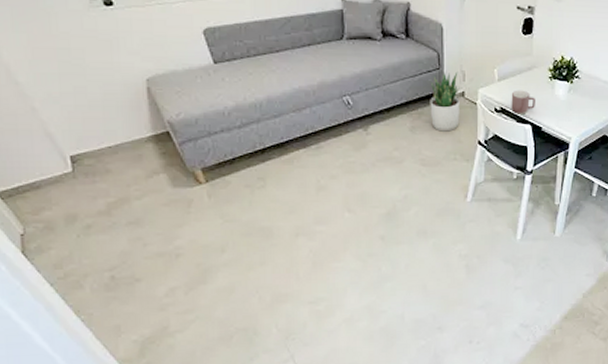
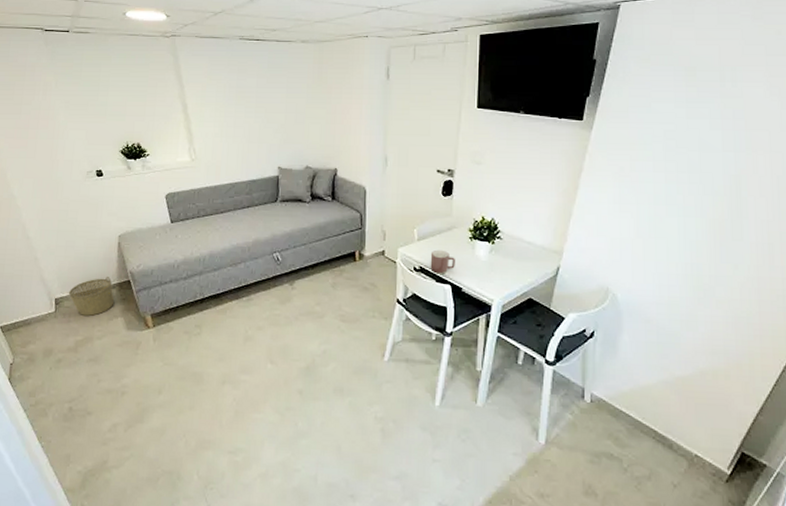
basket: none [87,128,152,175] -> present [68,277,115,317]
planter: present [430,71,460,132] -> none [351,231,380,289]

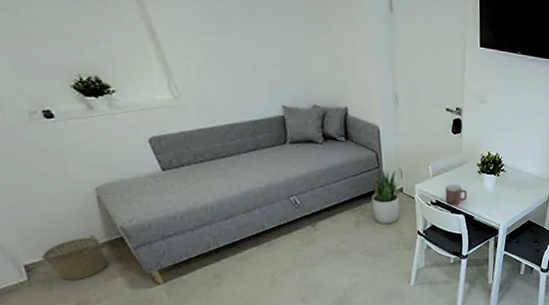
planter: none [351,231,380,289] -> present [371,170,400,225]

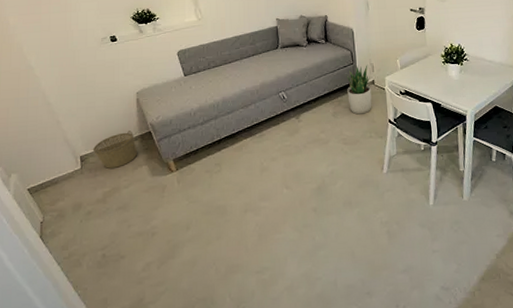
mug: present [445,184,467,206] -> none [412,74,433,95]

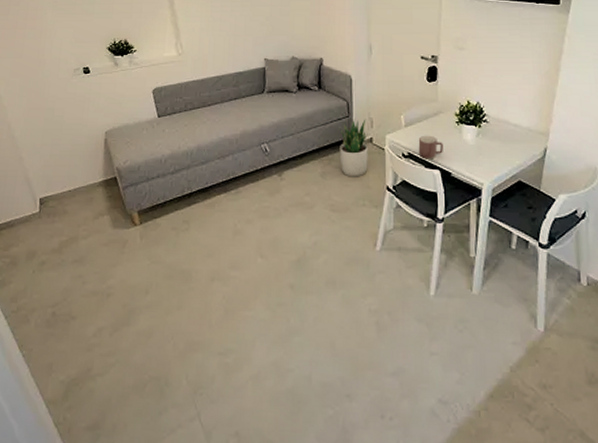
basket: present [92,131,138,169] -> none [53,174,101,216]
mug: none [412,74,433,95] -> present [418,135,443,160]

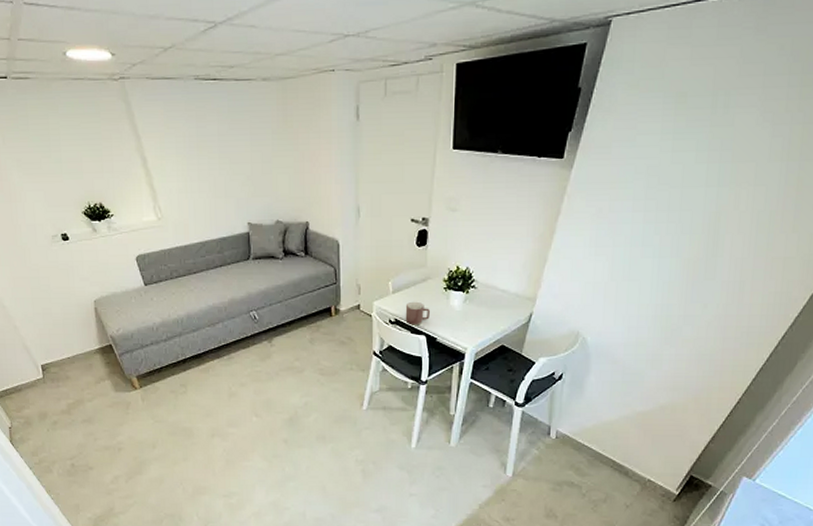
planter: present [340,119,368,177] -> none [327,285,355,343]

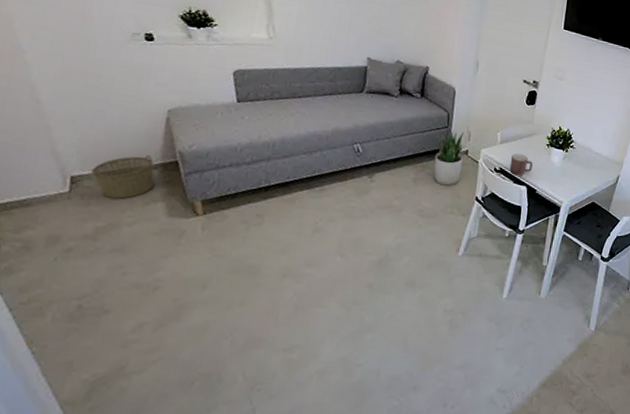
basket: none [53,342,100,381] -> present [90,155,155,200]
planter: none [327,285,355,343] -> present [433,131,465,186]

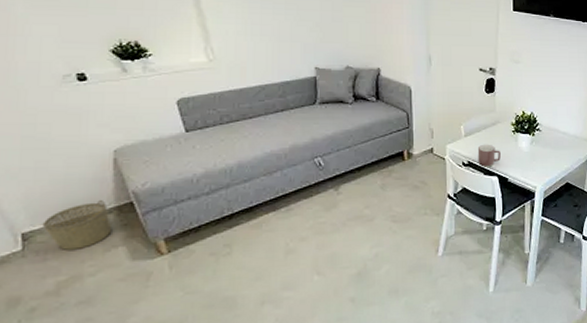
planter: present [433,131,465,186] -> none [400,129,429,188]

